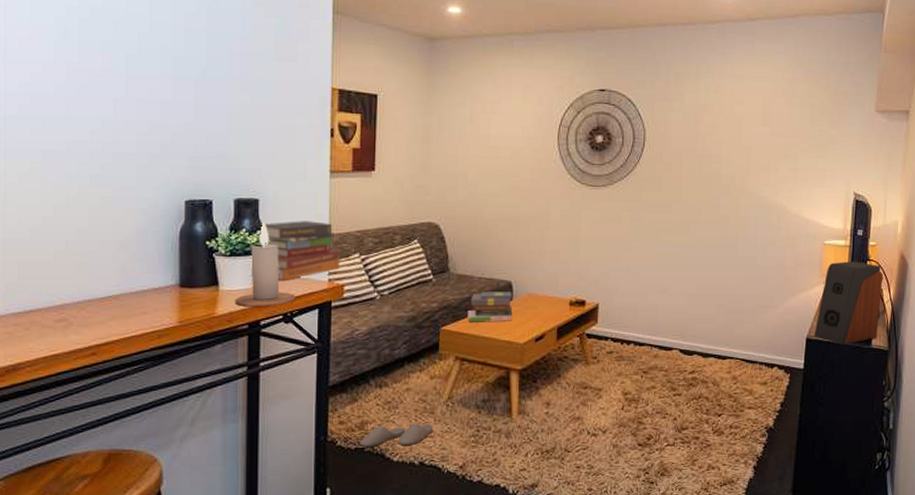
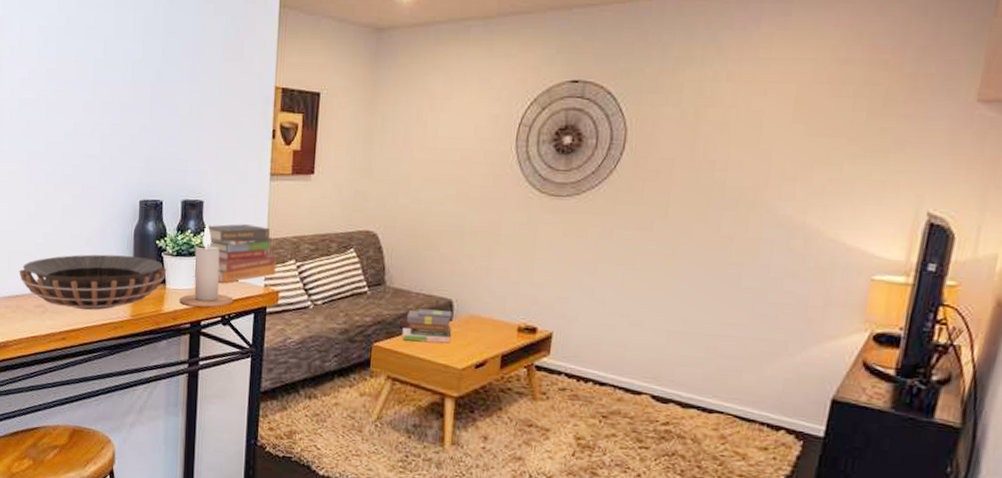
decorative bowl: none [32,259,218,321] -> present [19,254,166,311]
slippers: present [359,423,433,448] -> none [286,436,361,462]
speaker: present [814,261,883,345] -> none [843,304,965,414]

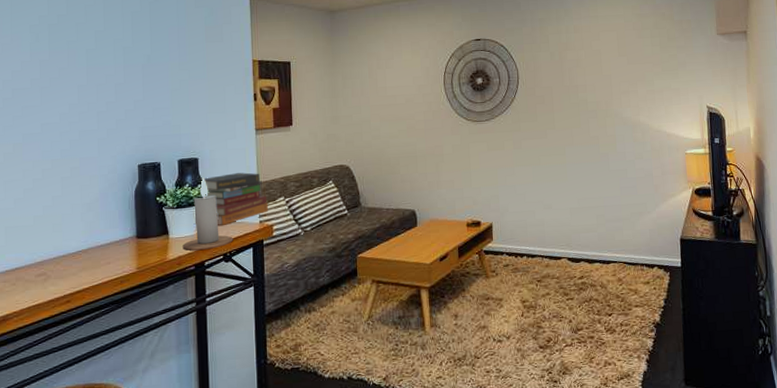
decorative bowl: present [19,254,166,311] -> none [17,214,168,272]
books: present [402,308,452,344] -> none [379,219,419,249]

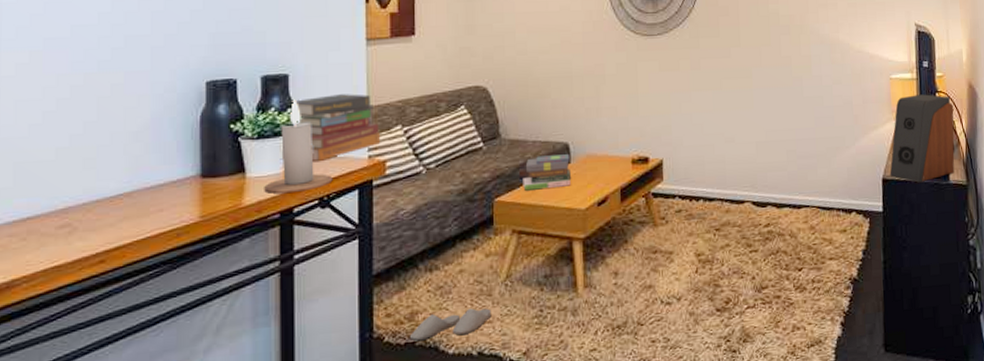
slippers: none [294,342,358,367] -> present [409,308,492,342]
books: none [379,219,419,249] -> present [523,154,572,191]
speaker: none [686,166,745,242] -> present [889,94,955,183]

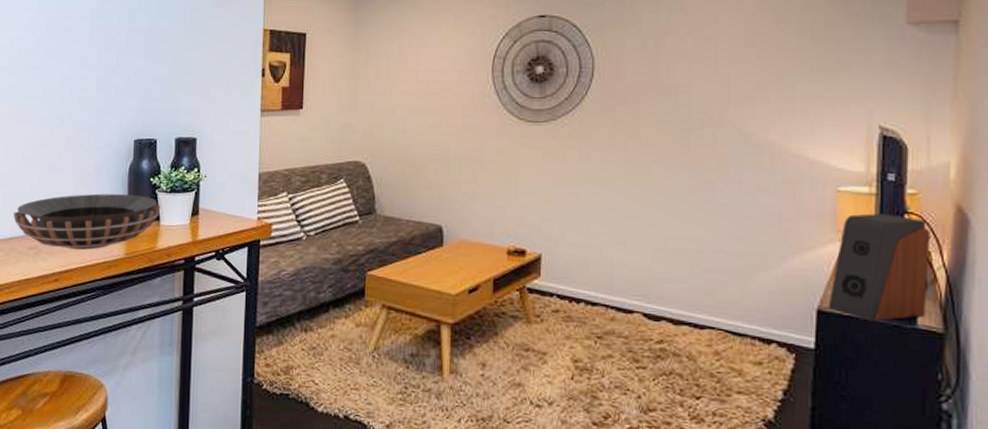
decorative bowl: none [31,146,245,222] -> present [13,193,160,250]
candle: present [264,99,333,194] -> none [173,161,228,243]
books: present [280,94,381,162] -> none [186,159,269,219]
slippers: present [409,308,492,342] -> none [284,371,359,397]
books: present [523,154,572,191] -> none [395,235,444,269]

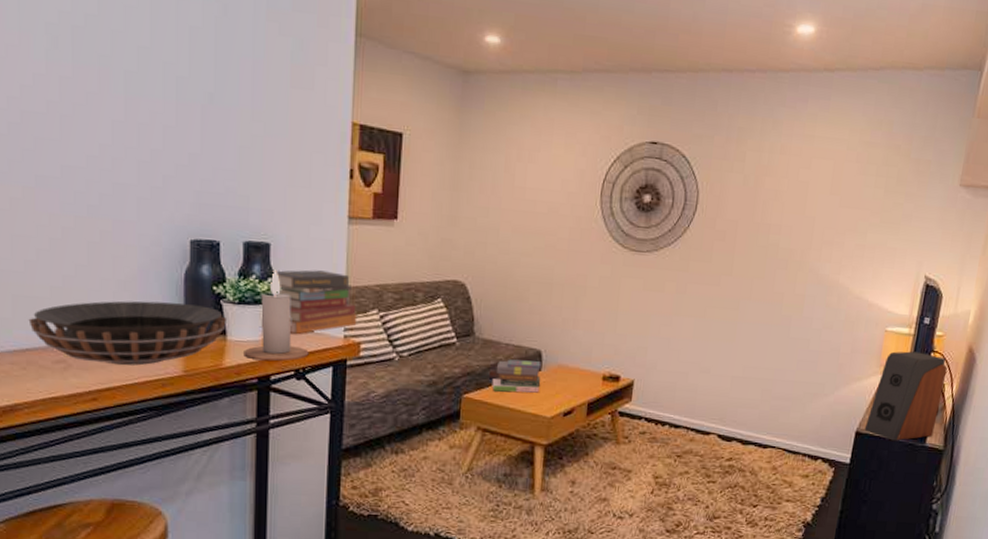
candle: none [173,161,228,243] -> present [243,269,309,361]
books: none [186,159,269,219] -> present [259,270,357,335]
books: none [395,235,444,269] -> present [492,359,541,393]

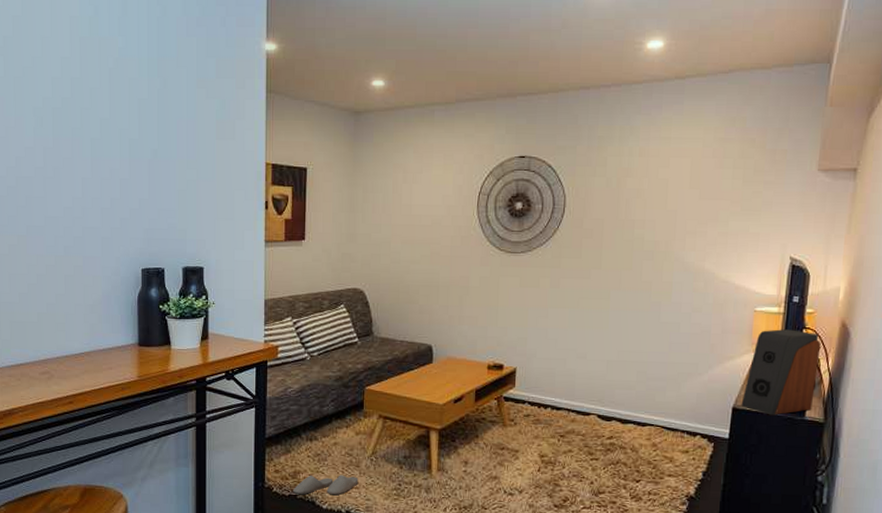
decorative bowl: present [28,301,226,366] -> none [22,320,170,374]
candle: present [243,269,309,361] -> none [184,288,236,365]
books: present [259,270,357,335] -> none [196,287,275,342]
slippers: none [372,492,451,516] -> present [292,475,359,496]
books: present [492,359,541,393] -> none [390,354,433,384]

